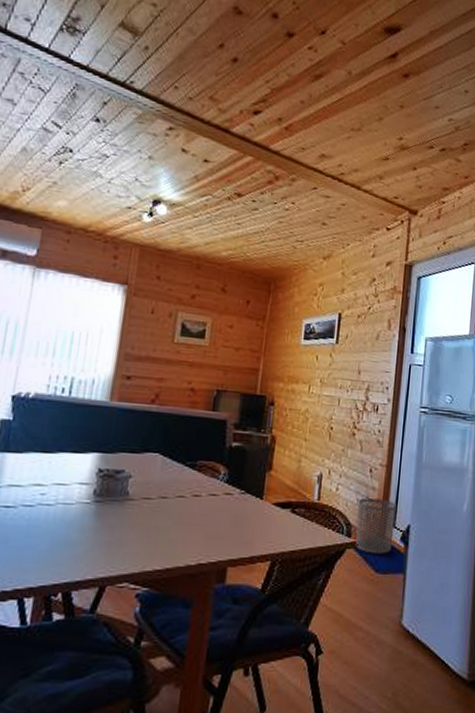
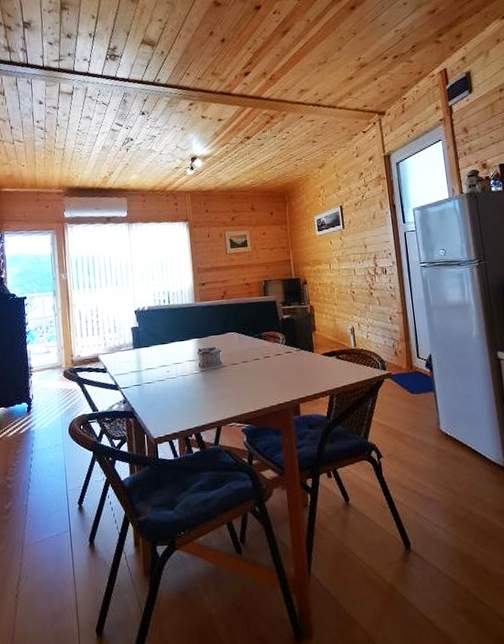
waste bin: present [355,498,397,554] -> none [385,338,420,380]

